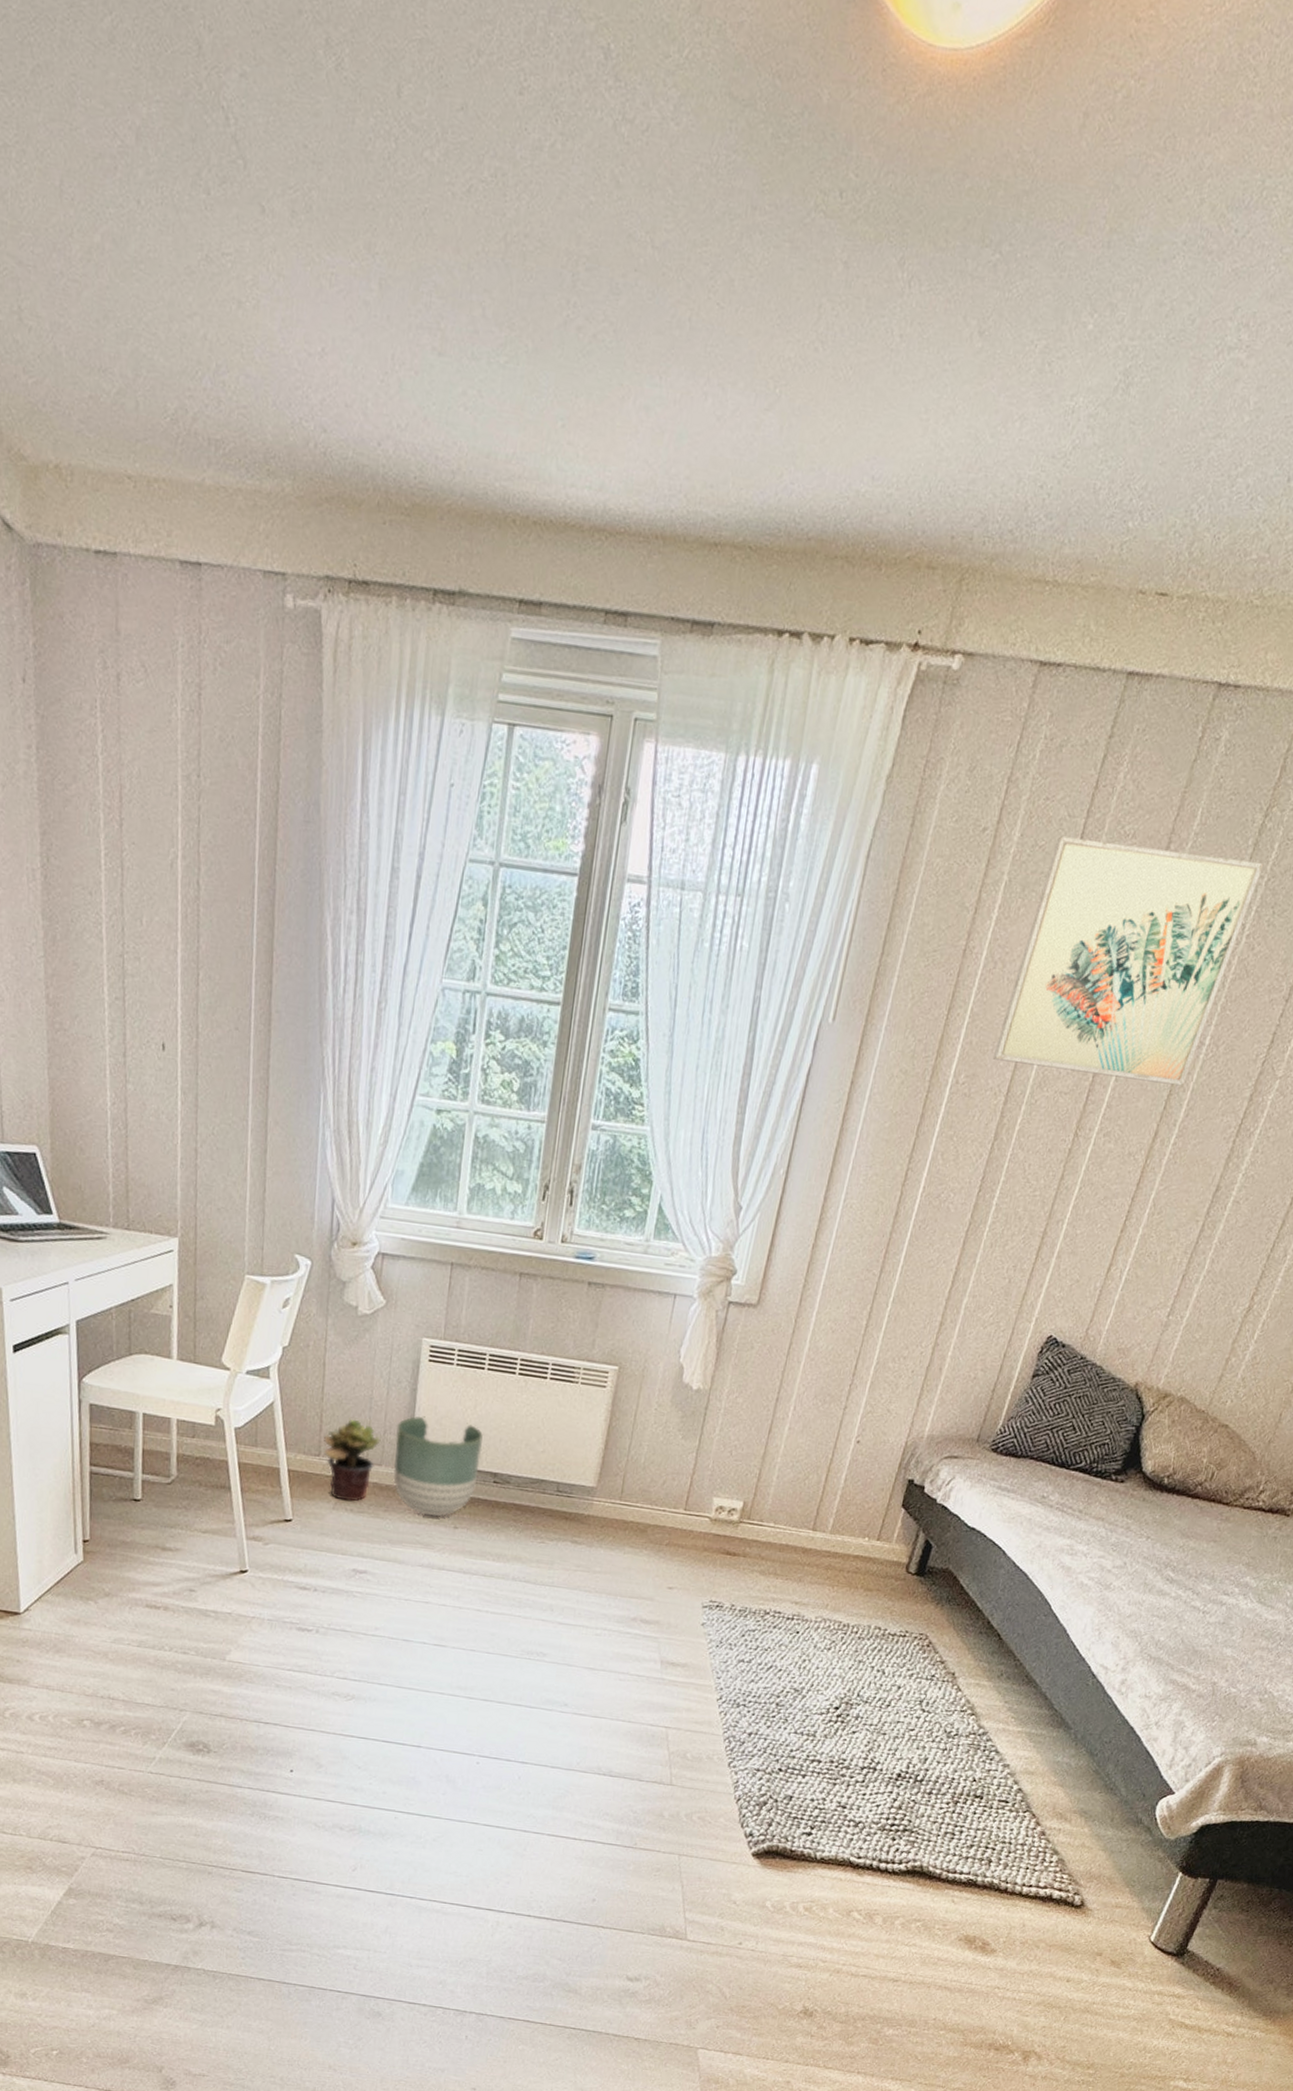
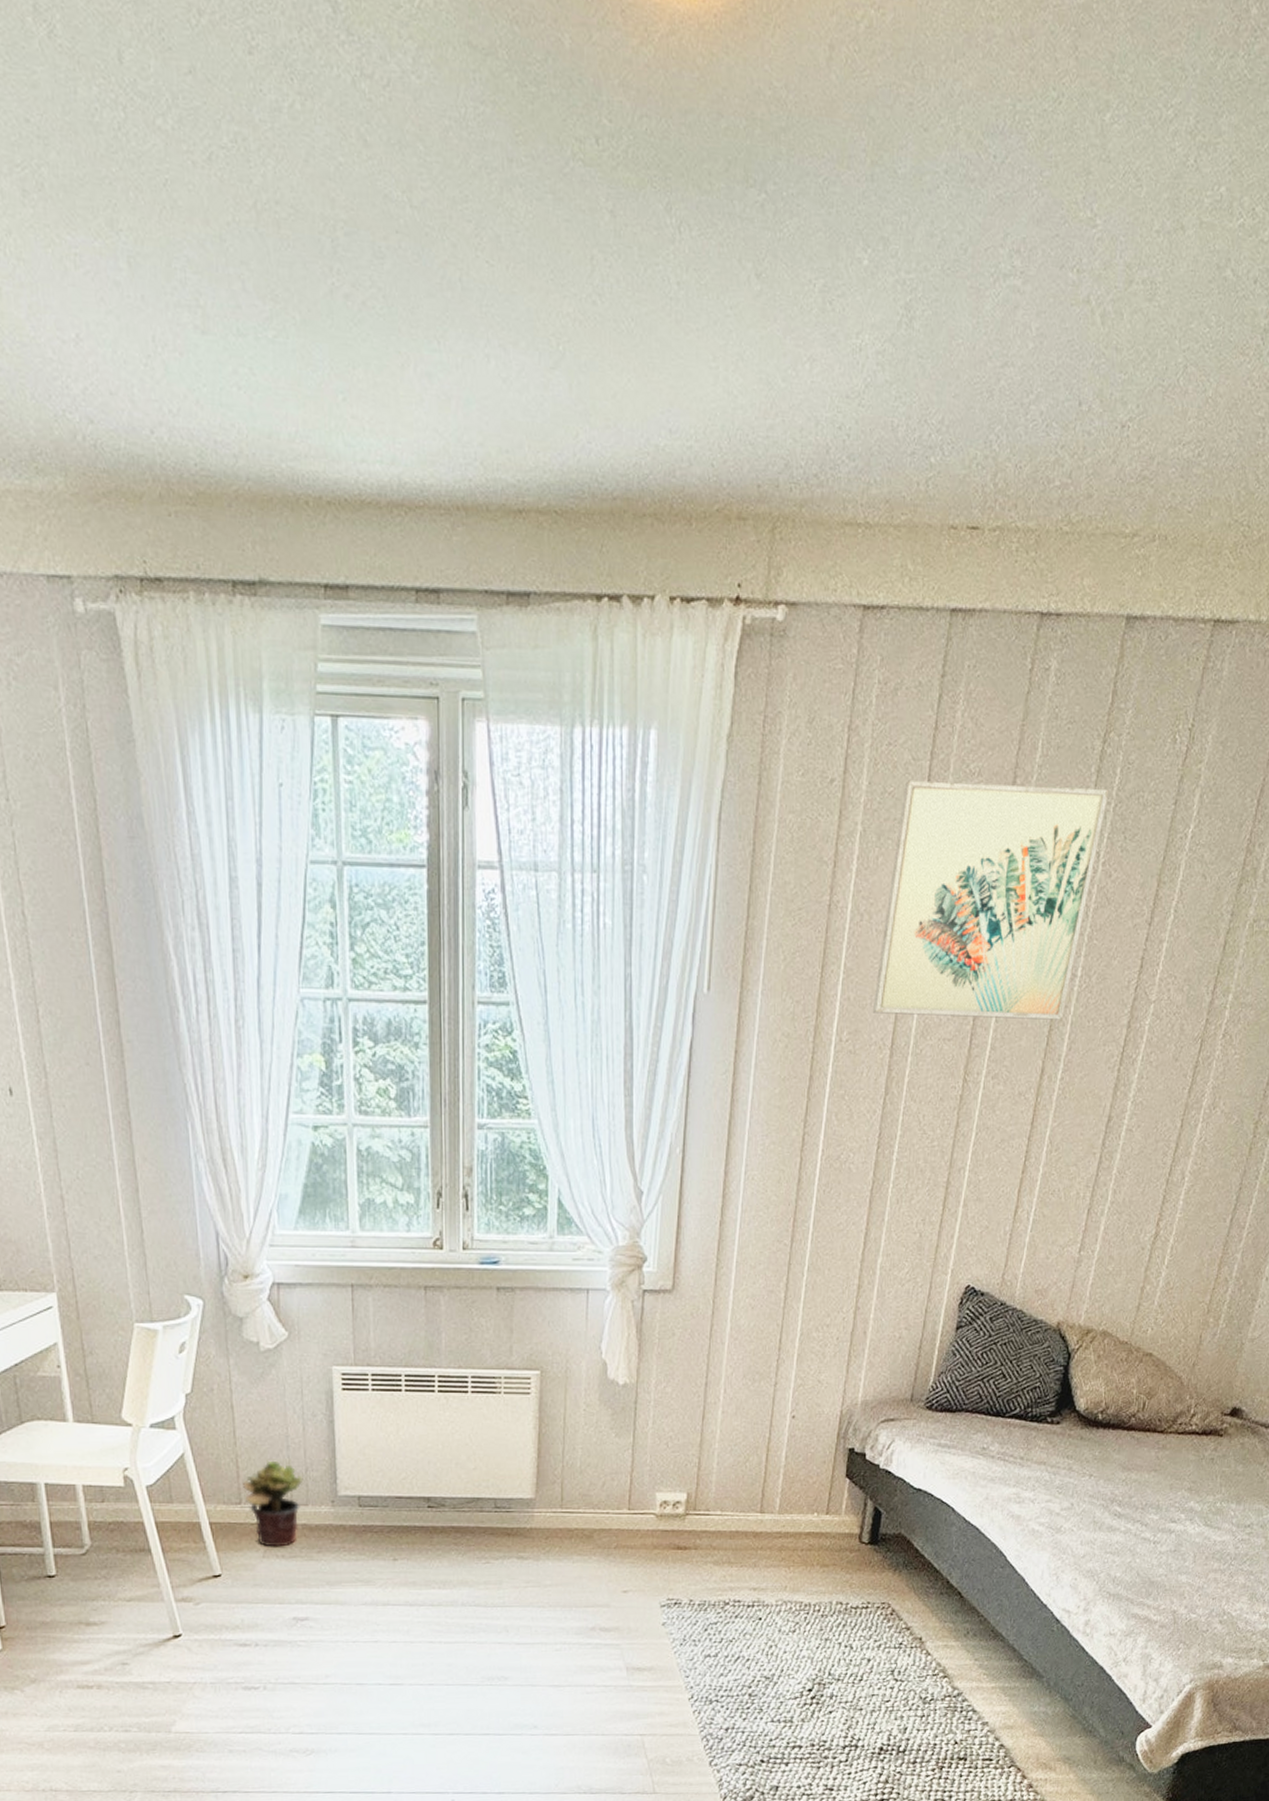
planter: present [393,1416,484,1517] -> none [317,1448,412,1551]

